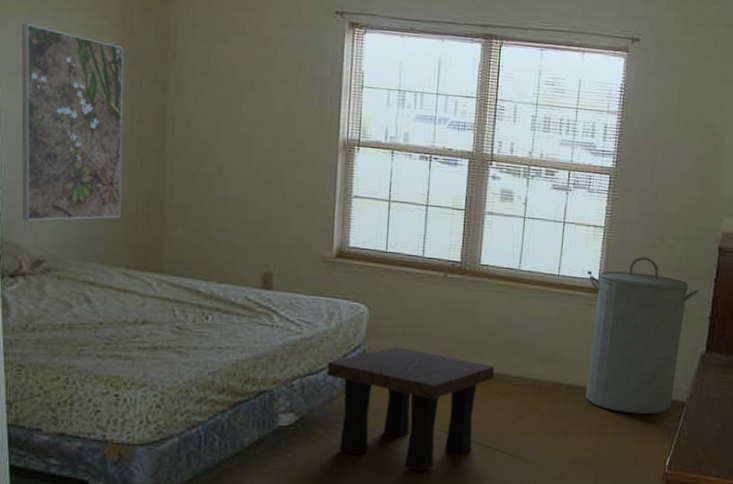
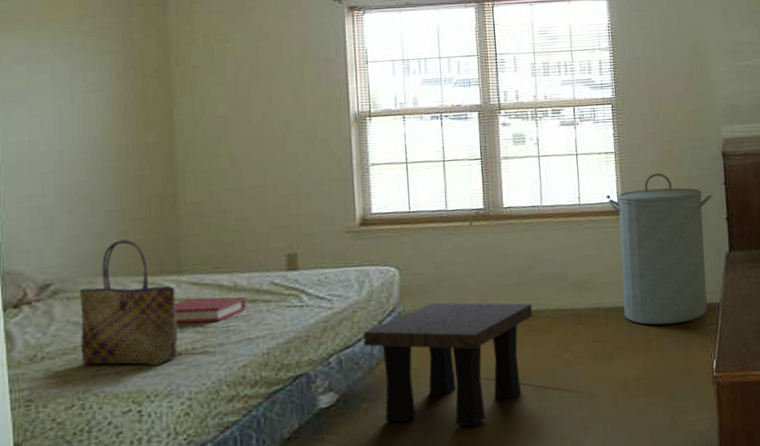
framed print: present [21,24,124,221] -> none [18,54,132,246]
tote bag: none [68,229,156,356] -> present [80,239,179,366]
hardback book: none [154,299,221,326] -> present [174,296,246,324]

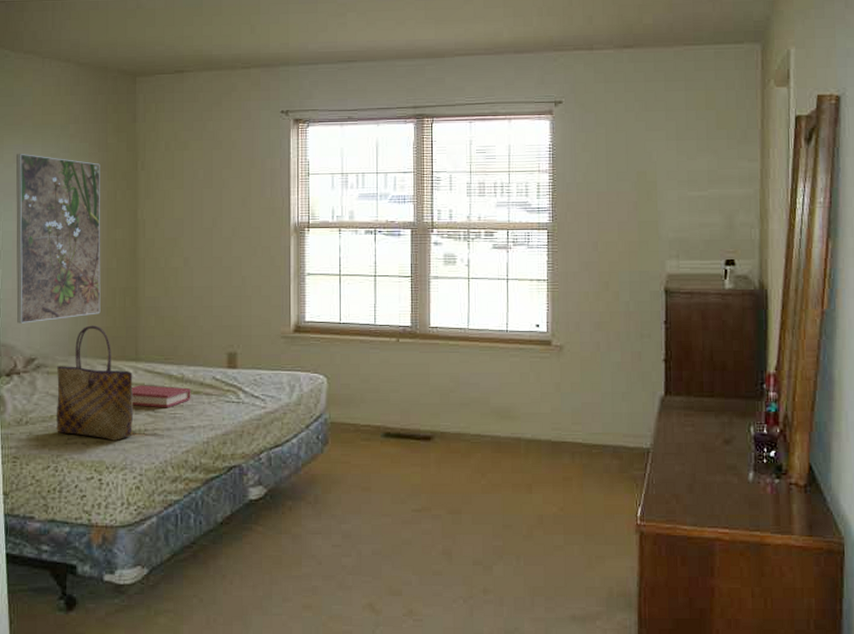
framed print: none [18,54,132,246] -> present [16,154,101,324]
side table: present [363,302,533,427] -> none [291,413,453,538]
laundry hamper: present [608,173,712,325] -> none [537,305,650,465]

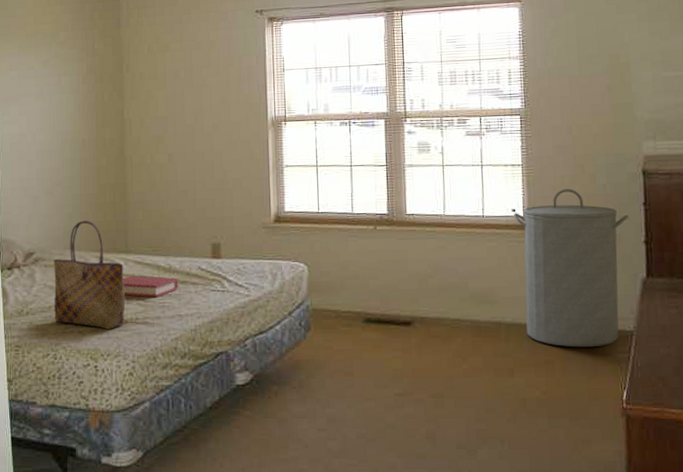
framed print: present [16,154,101,324] -> none [12,61,92,220]
laundry hamper: none [537,305,650,465] -> present [513,188,628,348]

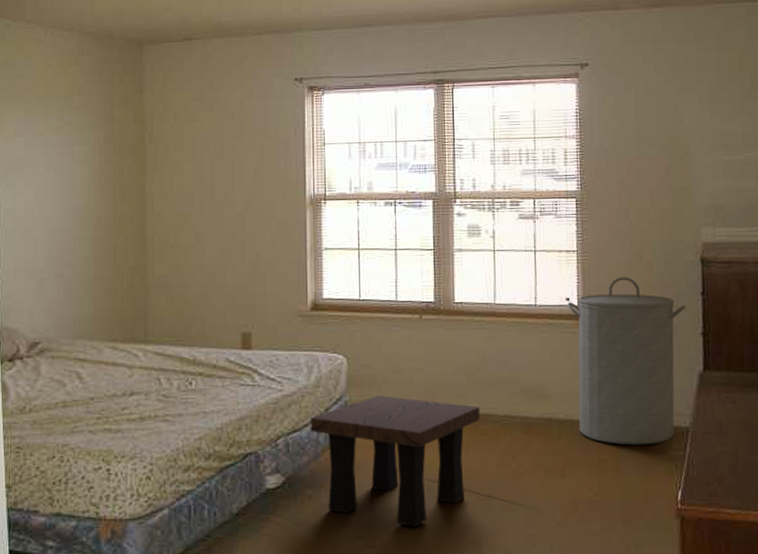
tote bag: present [54,220,126,329] -> none [62,306,143,428]
hardback book: present [123,276,178,298] -> none [141,368,203,393]
side table: none [275,300,433,422] -> present [310,395,481,528]

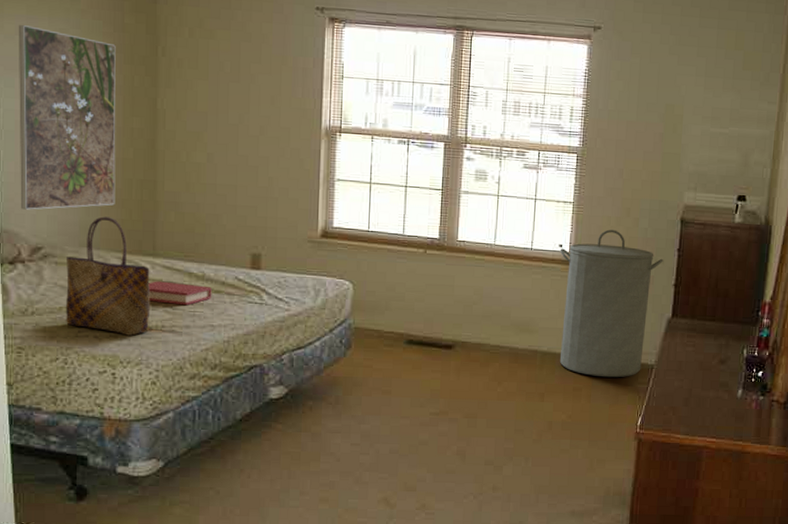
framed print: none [18,127,108,306] -> present [19,25,116,210]
tote bag: none [62,306,143,428] -> present [66,216,151,336]
hardback book: none [141,368,203,393] -> present [148,281,212,306]
side table: present [310,395,481,528] -> none [314,320,474,439]

